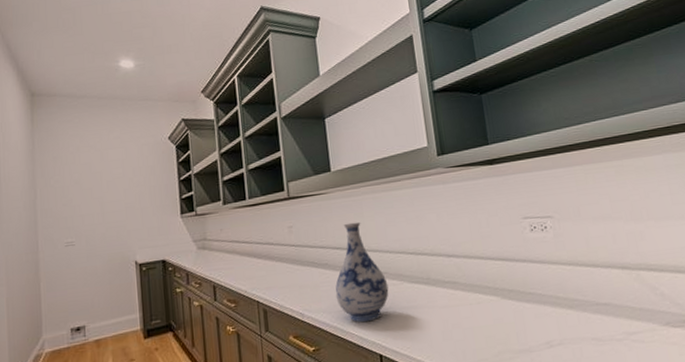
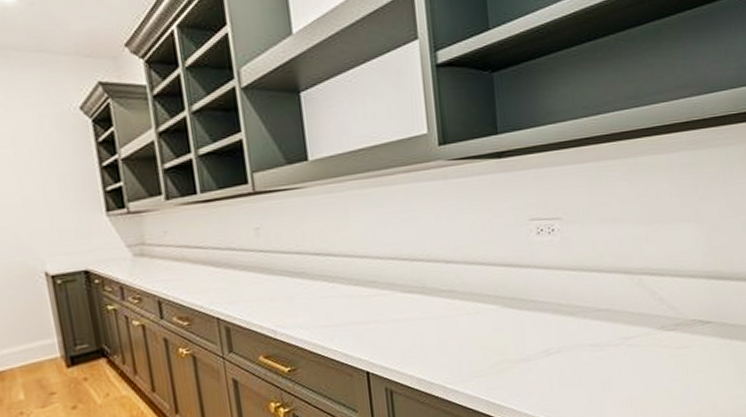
vase: present [335,222,389,323] -> none [314,223,378,338]

